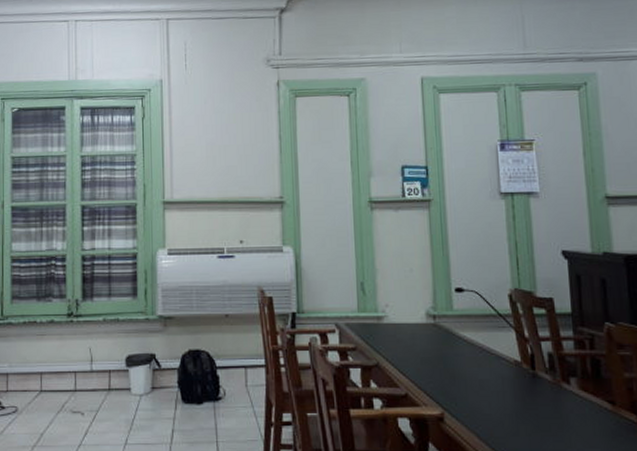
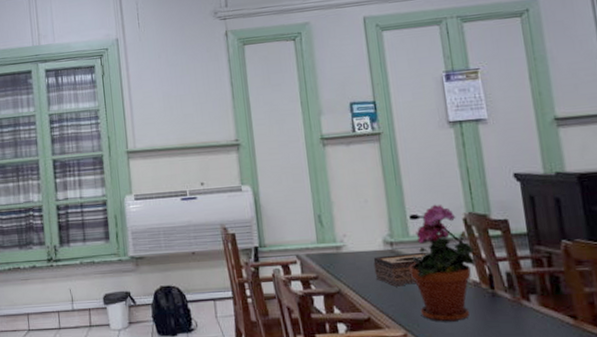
tissue box: none [414,327,470,362] -> present [373,252,427,287]
potted plant: none [450,278,519,402] -> present [409,204,477,322]

